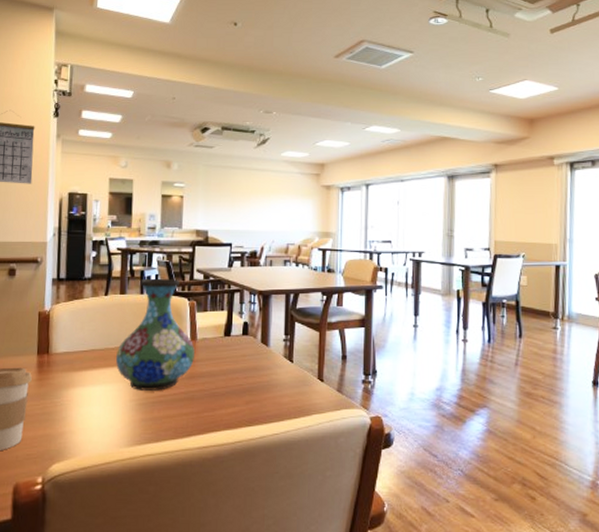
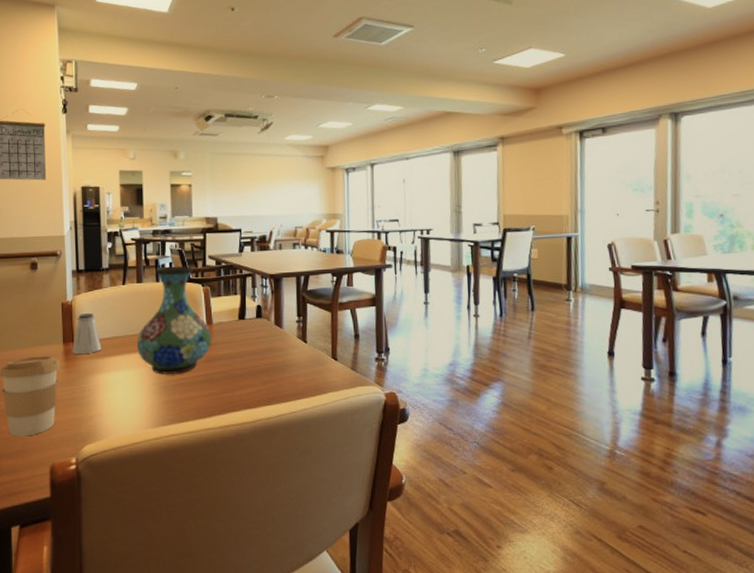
saltshaker: none [46,323,78,366] -> present [72,312,102,354]

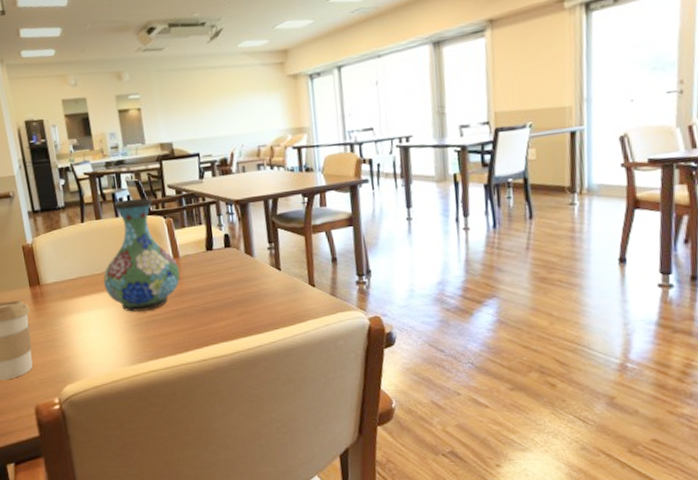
saltshaker: present [72,312,102,354] -> none [39,254,69,297]

